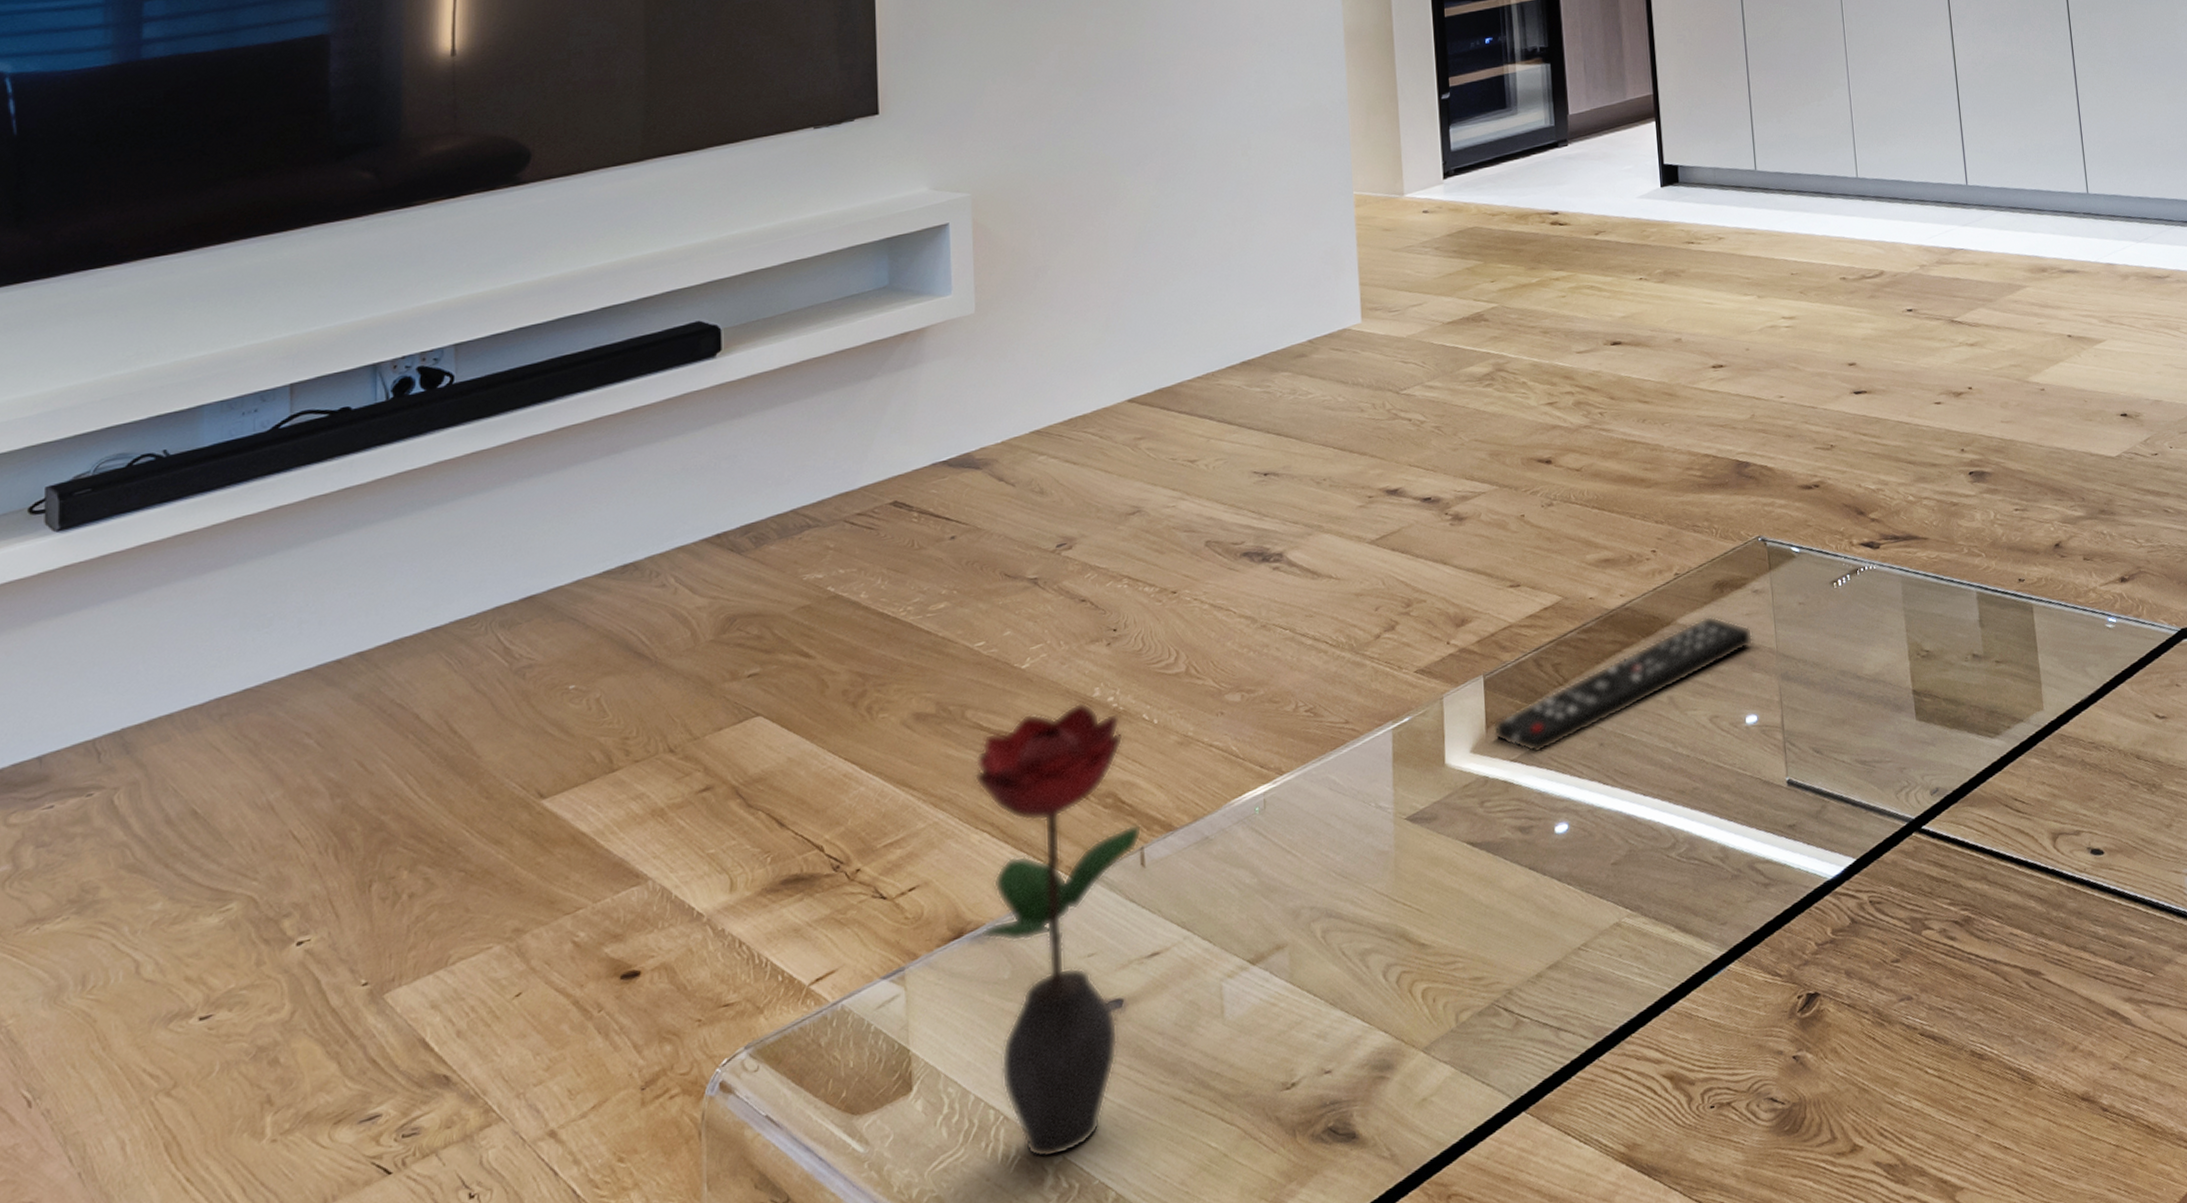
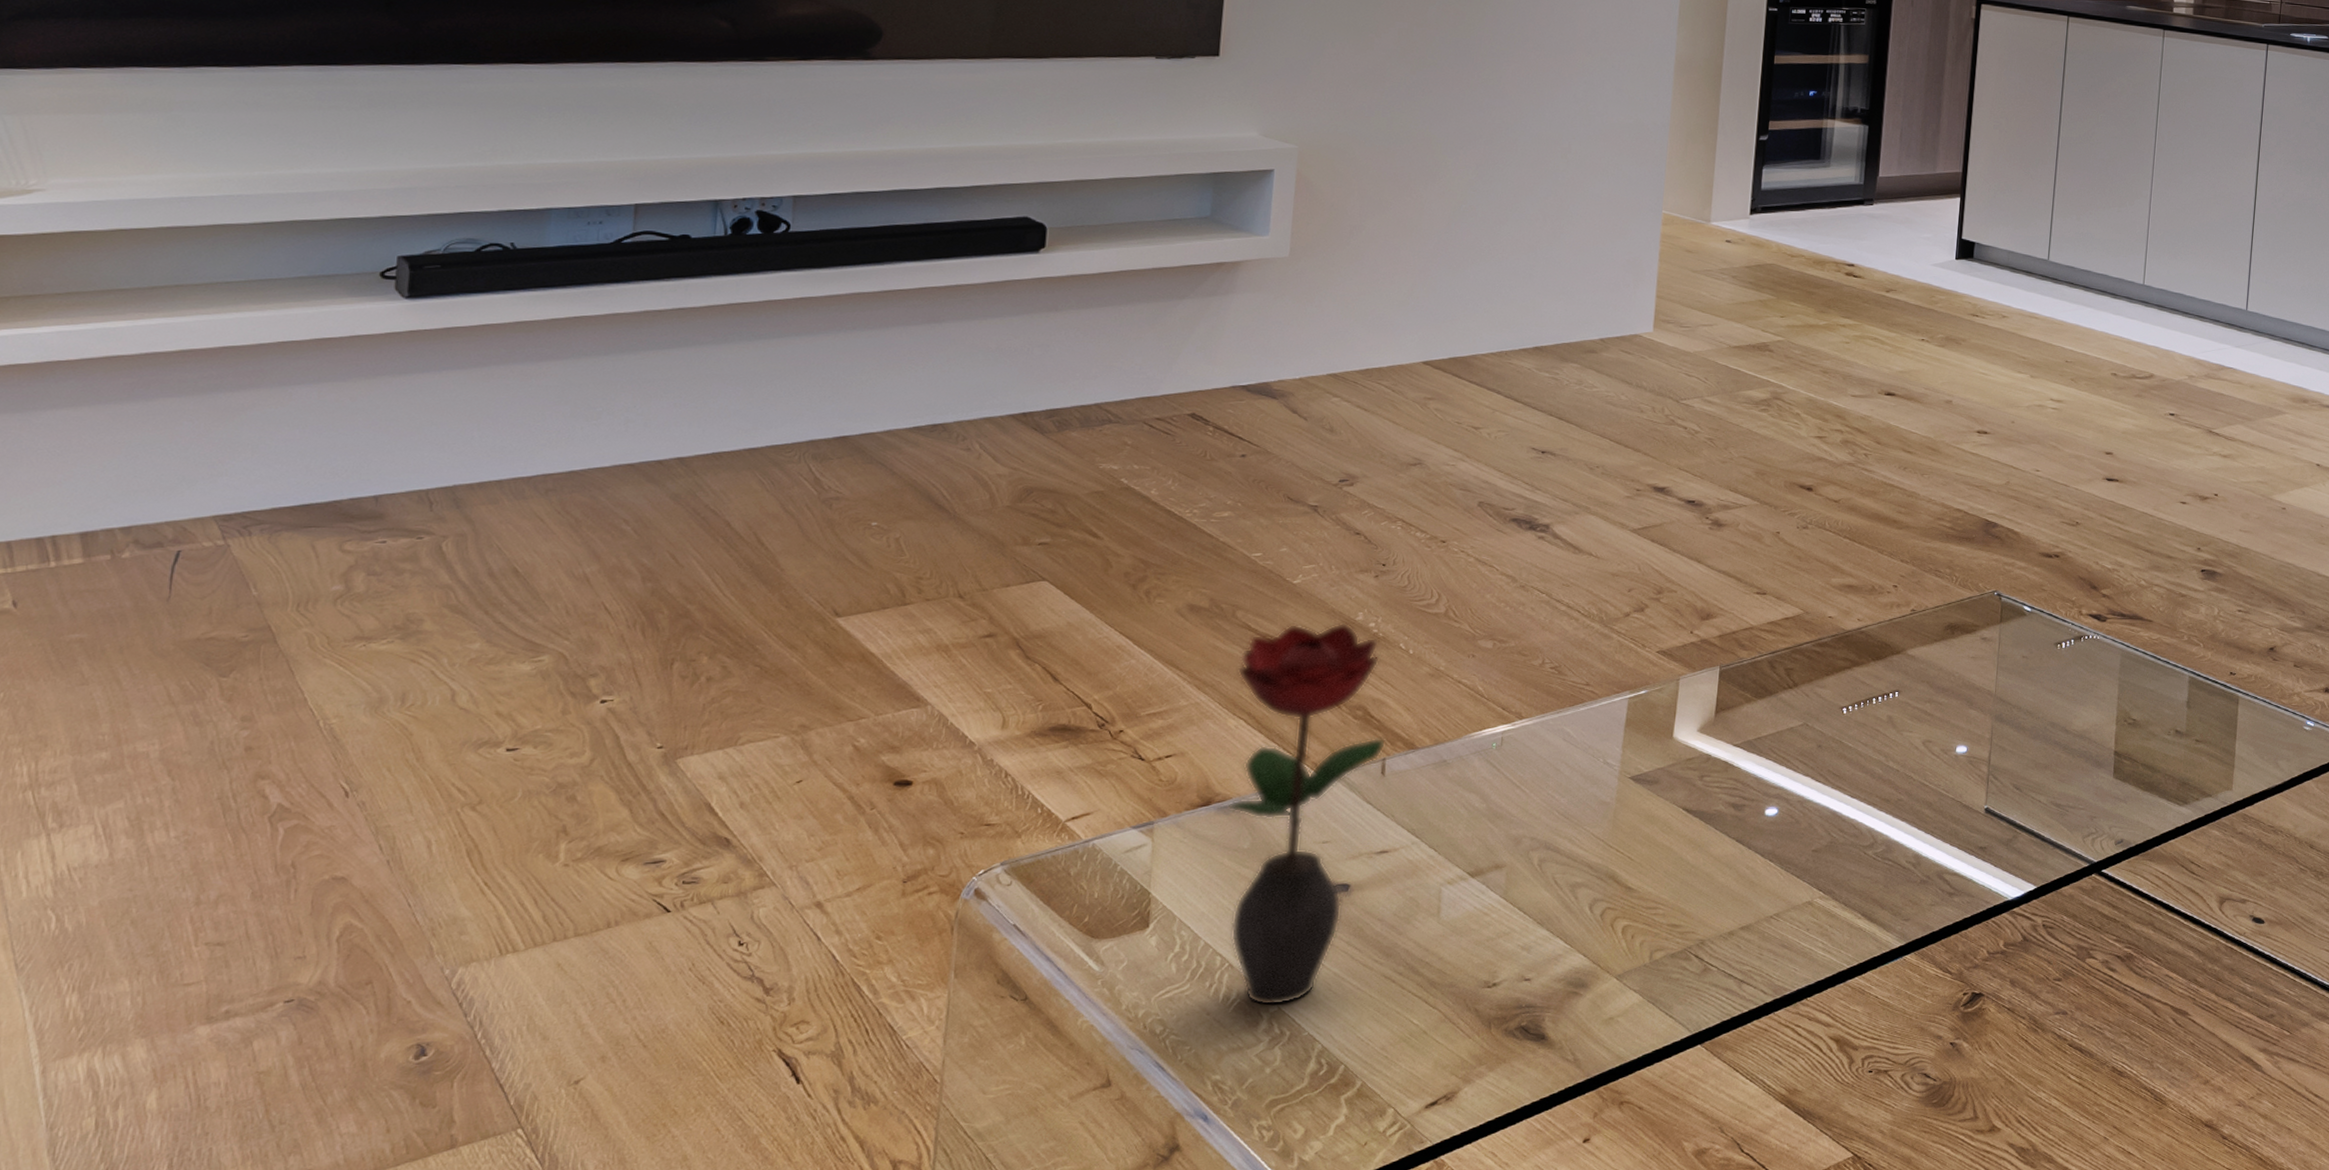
remote control: present [1494,615,1753,754] -> none [1722,652,1975,744]

